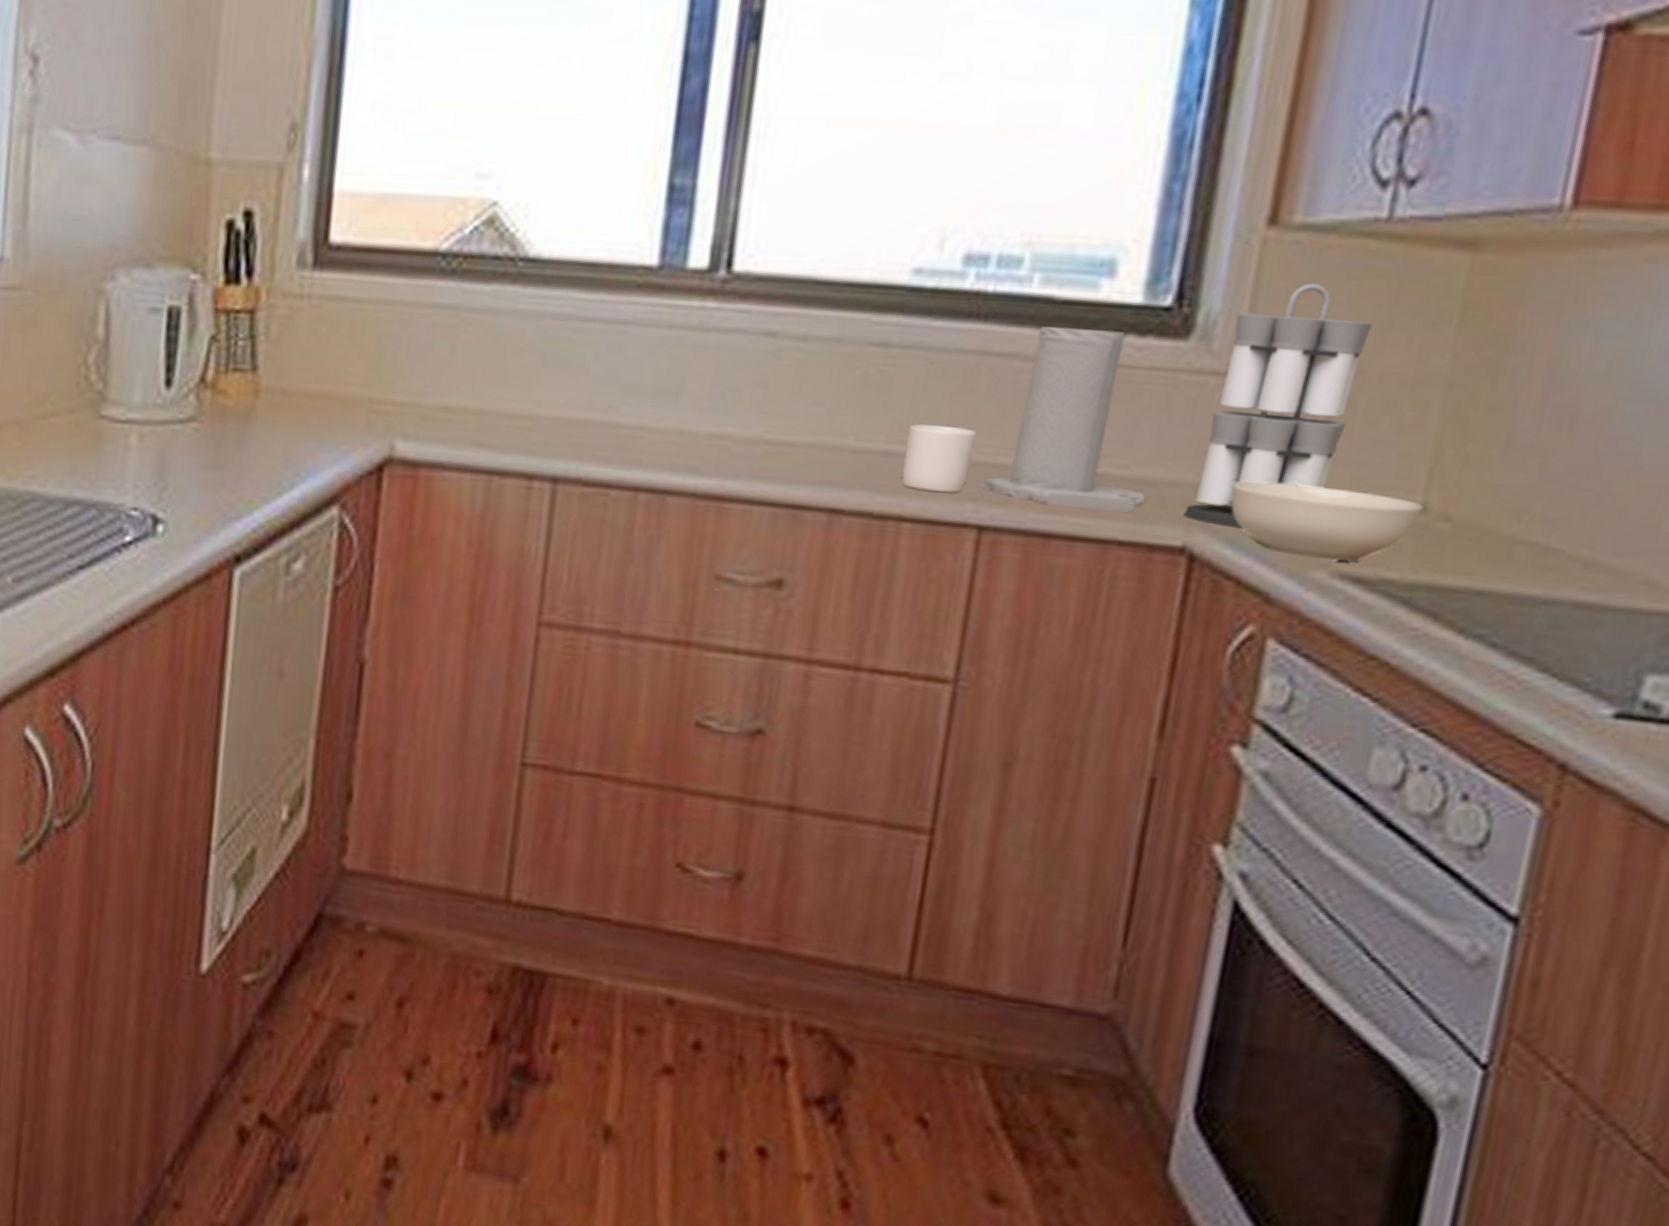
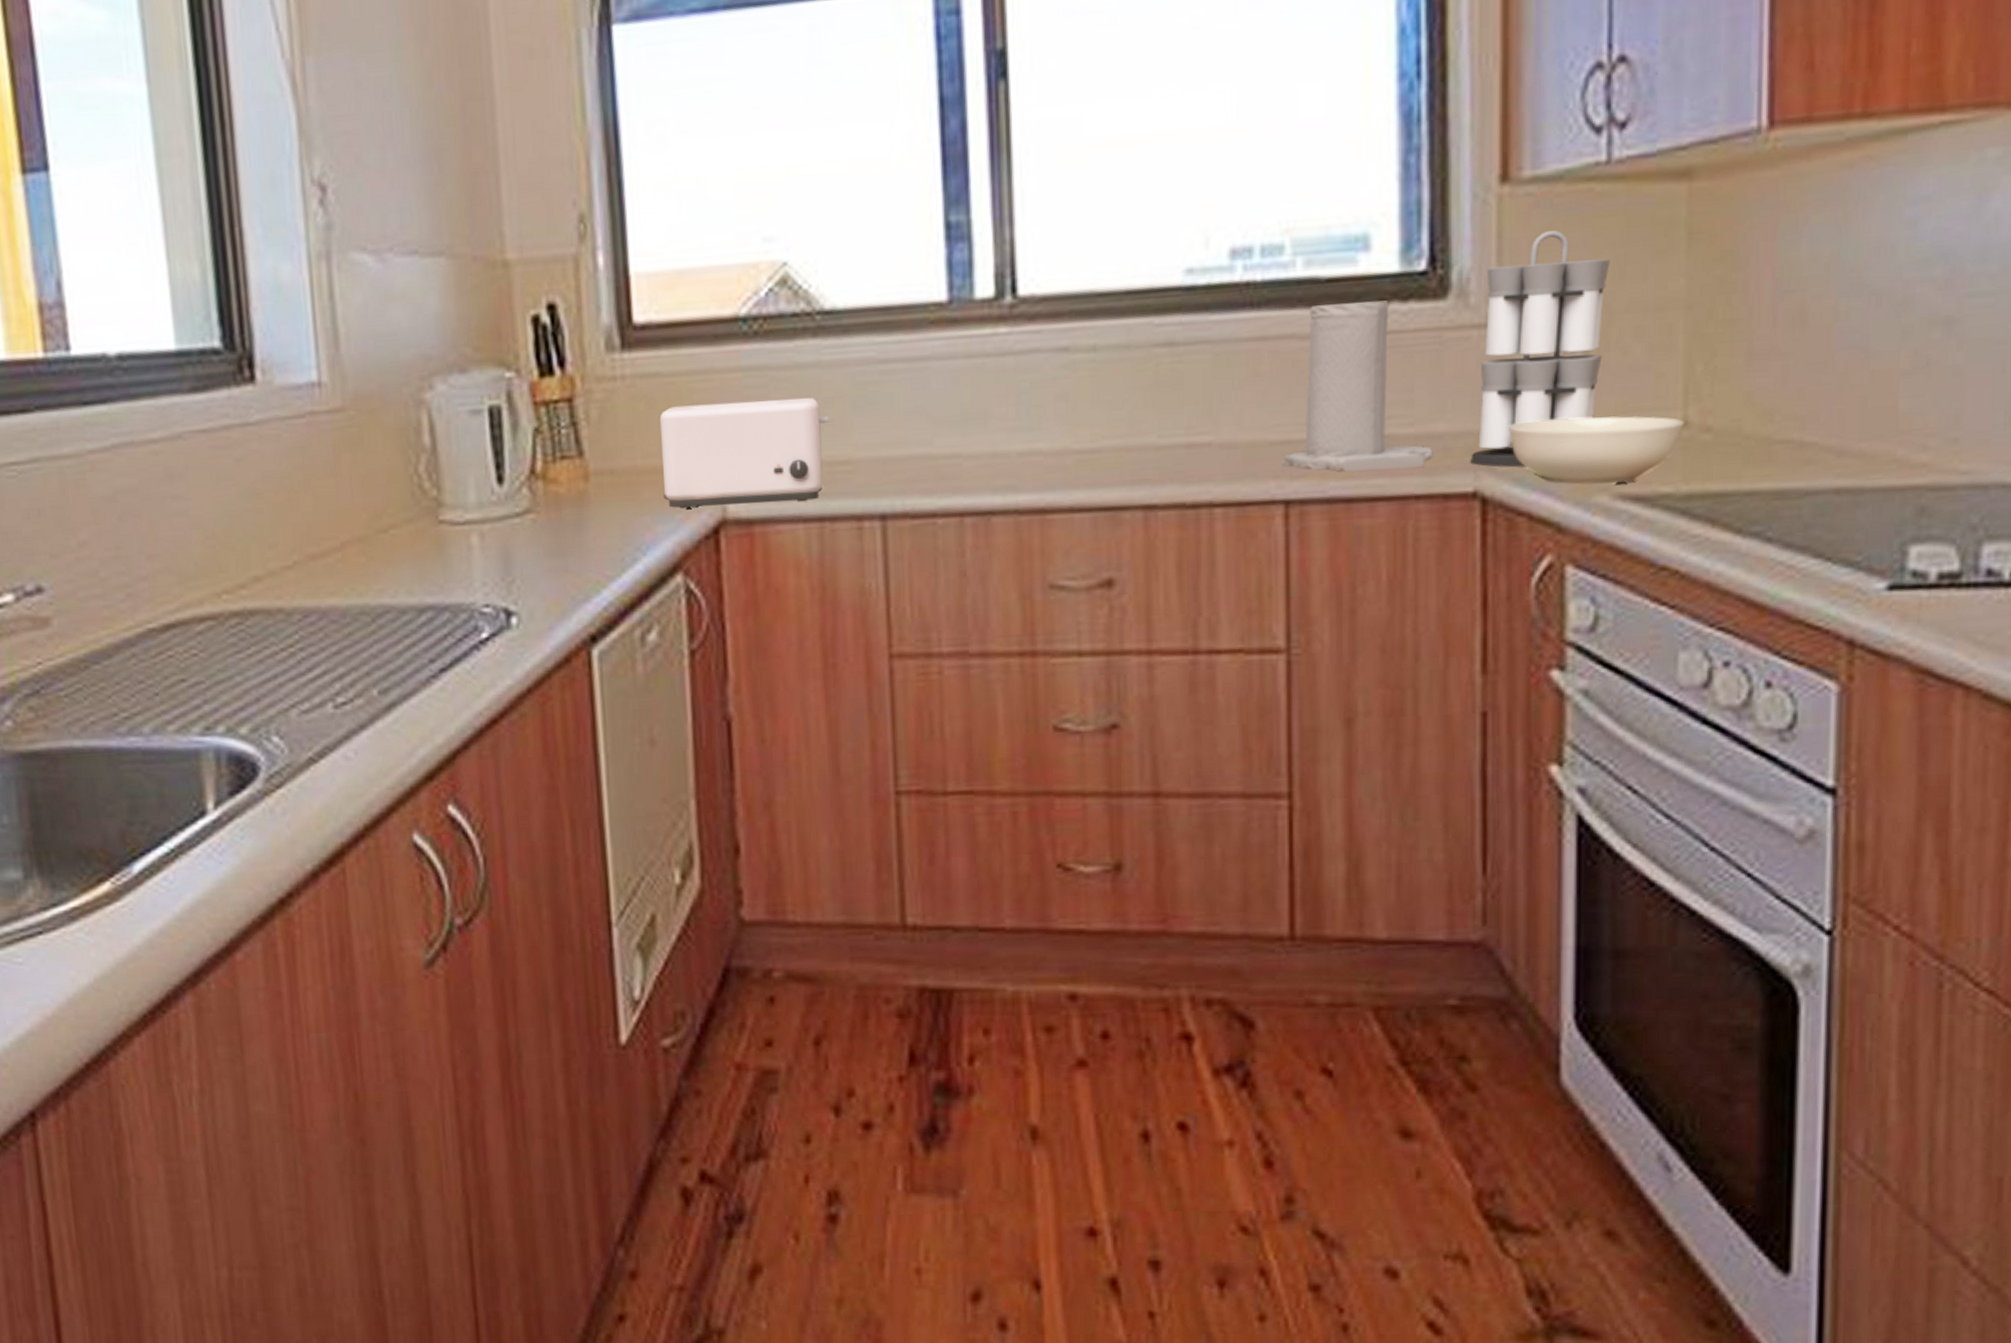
toaster: none [332,334,515,453] -> present [659,398,829,509]
mug: present [901,424,978,494] -> none [1205,411,1270,477]

